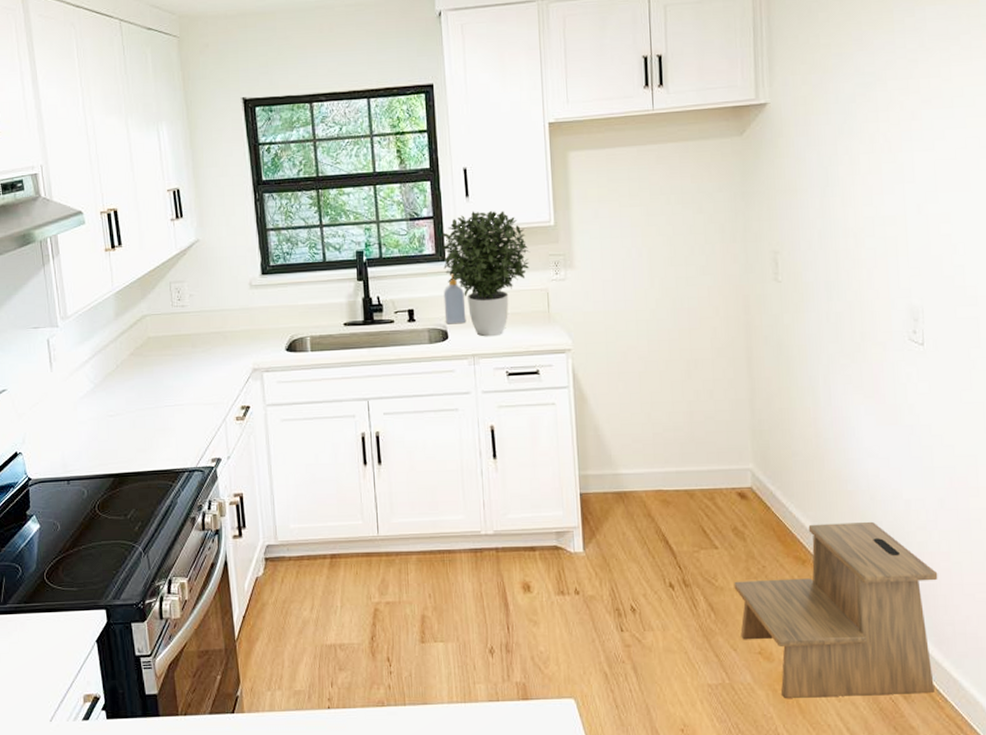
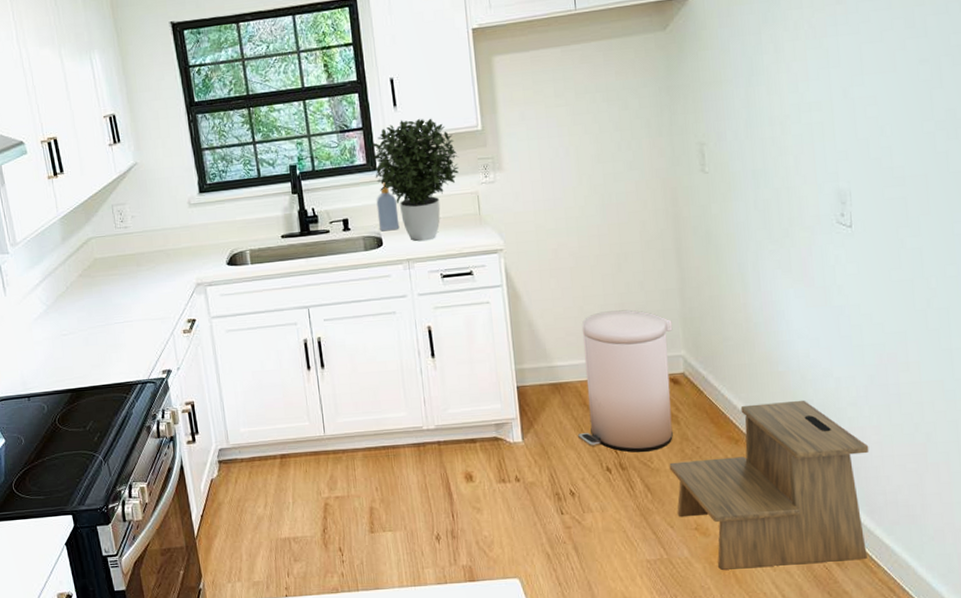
pedal bin: none [640,418,741,569] -> present [577,309,673,453]

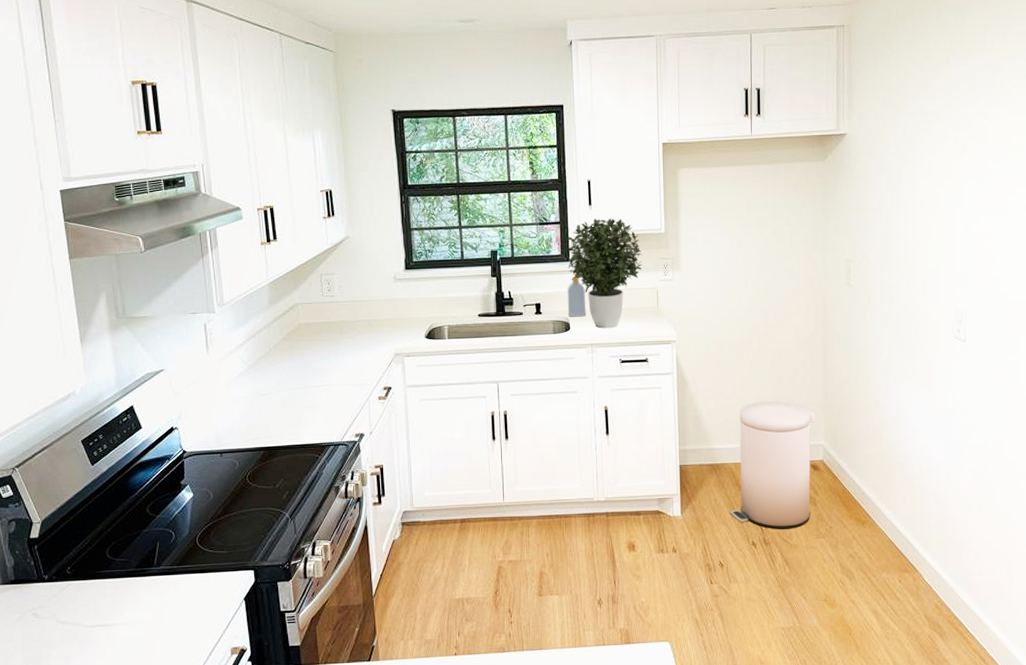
step stool: present [669,400,869,570] -> none [805,489,970,638]

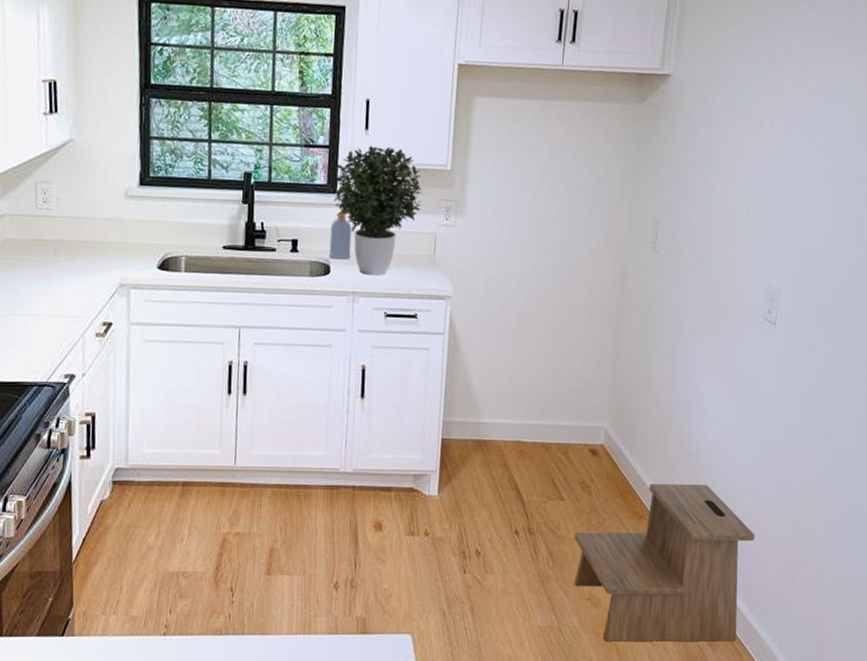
pedal bin: present [729,401,816,529] -> none [492,374,601,519]
step stool: none [805,489,970,638] -> present [574,483,756,642]

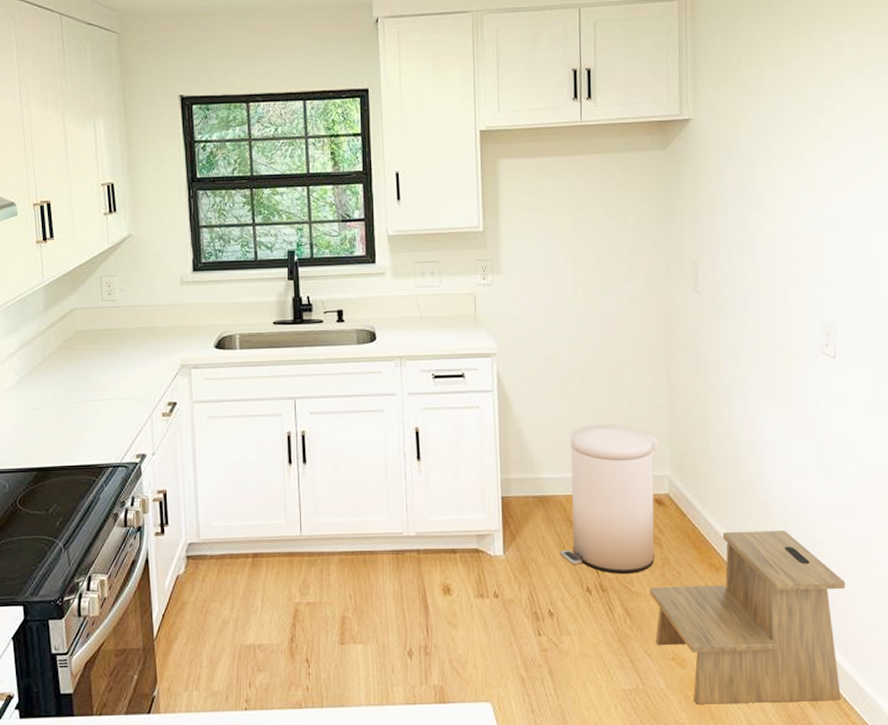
soap bottle: present [329,207,352,260] -> none [373,276,394,326]
potted plant: present [334,145,424,276] -> none [372,214,459,339]
pedal bin: none [492,374,601,519] -> present [559,425,660,574]

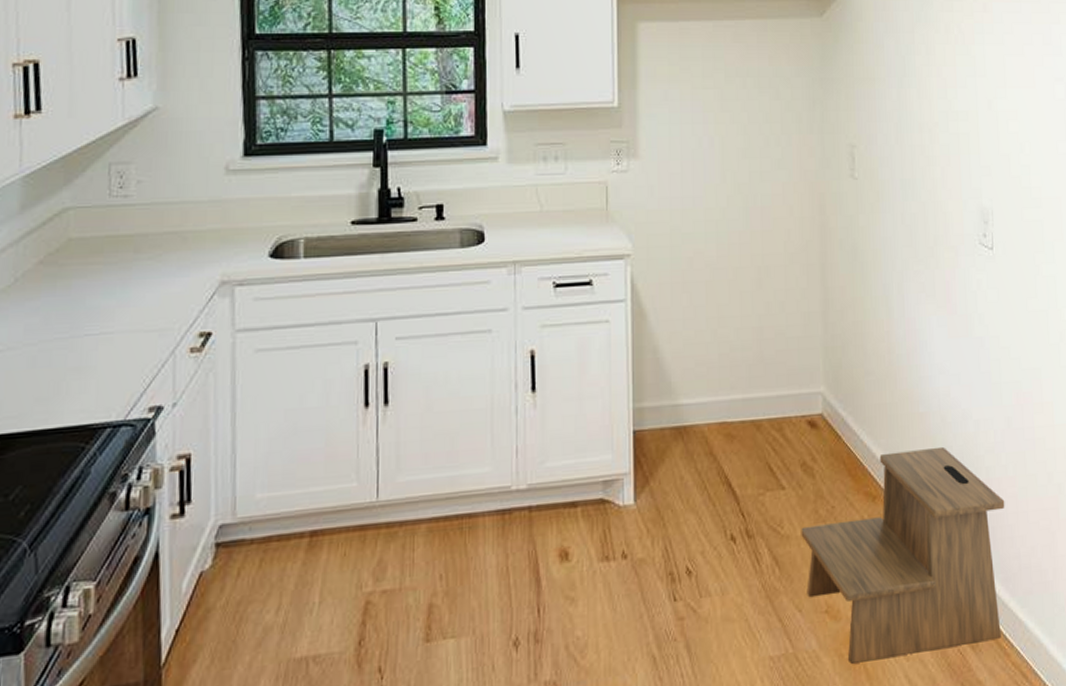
pedal bin: present [559,425,660,574] -> none [700,335,813,515]

